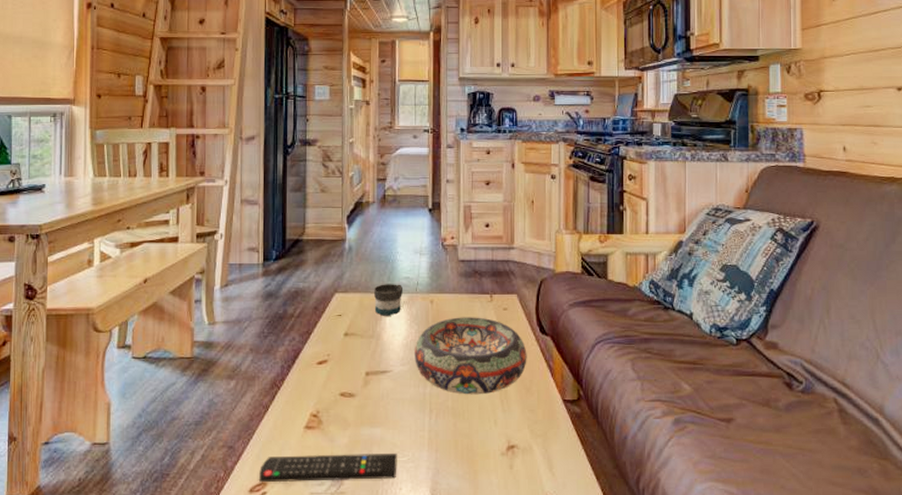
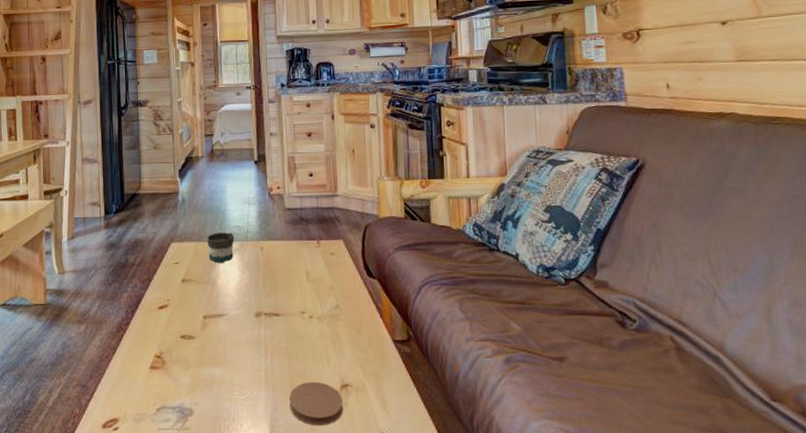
remote control: present [259,452,397,483] -> none [111,391,237,419]
decorative bowl: present [415,317,527,395] -> none [248,262,356,336]
coaster: none [453,442,508,490] -> present [289,381,343,426]

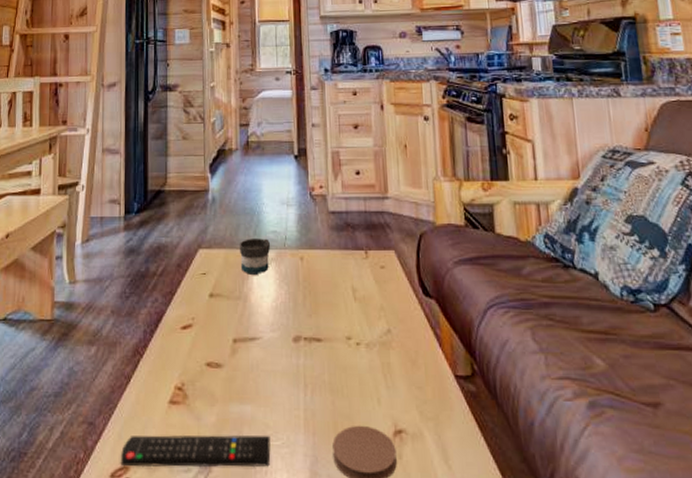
remote control: none [111,391,237,419] -> present [121,435,271,467]

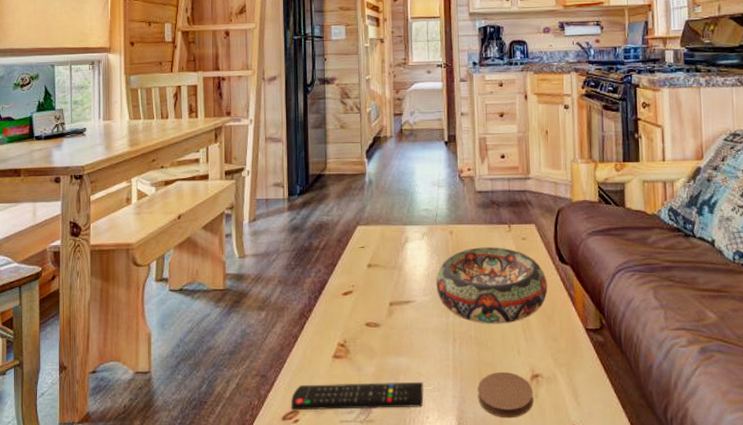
mug: present [240,239,271,275] -> none [395,216,423,247]
decorative bowl: none [285,276,411,368] -> present [436,247,548,324]

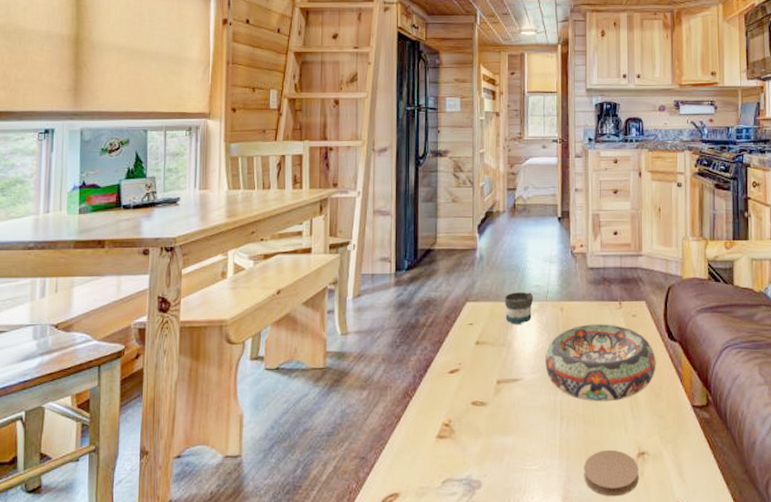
remote control: present [291,381,424,411] -> none [391,461,529,494]
mug: none [395,216,423,247] -> present [505,292,534,324]

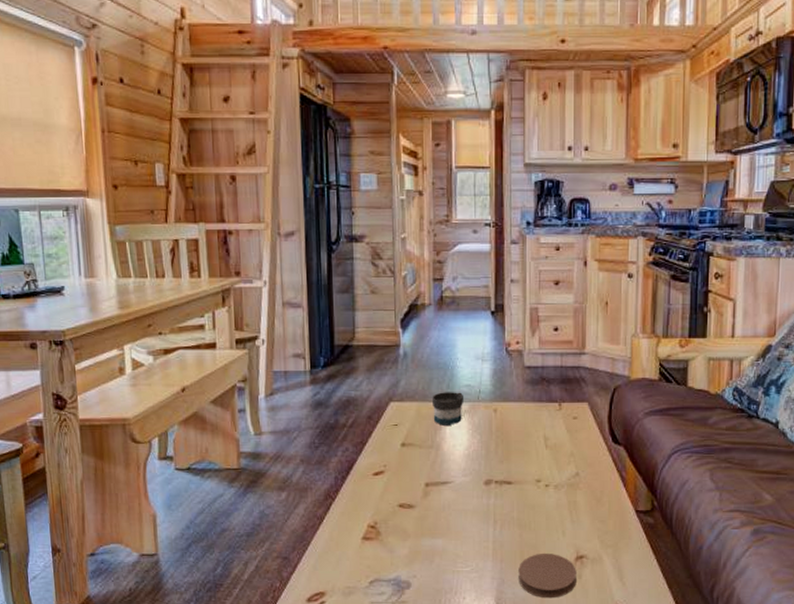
decorative bowl: present [545,324,656,402] -> none [477,426,598,506]

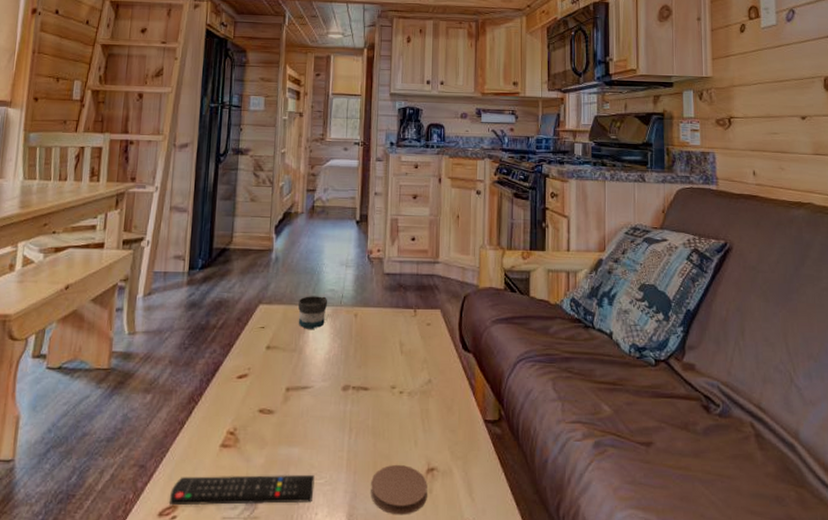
remote control: none [316,563,461,593] -> present [170,474,315,506]

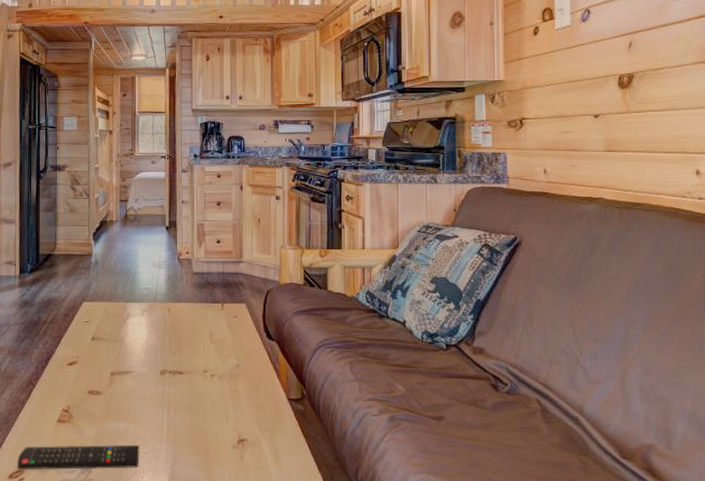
mug: present [298,296,328,329] -> none [118,294,144,322]
coaster: present [371,464,427,515] -> none [189,436,239,478]

